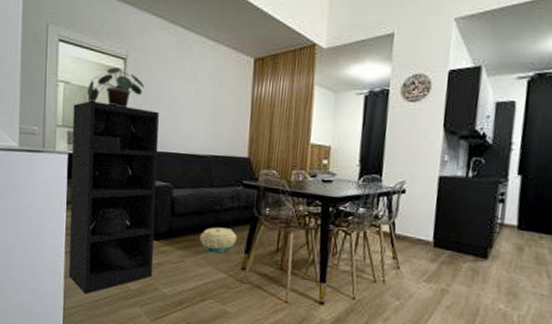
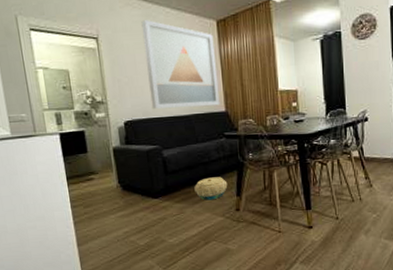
shelving unit: present [68,101,160,295] -> none [55,81,158,257]
potted plant: present [87,67,144,108] -> none [66,47,119,84]
wall art: none [169,46,248,150] -> present [141,19,220,110]

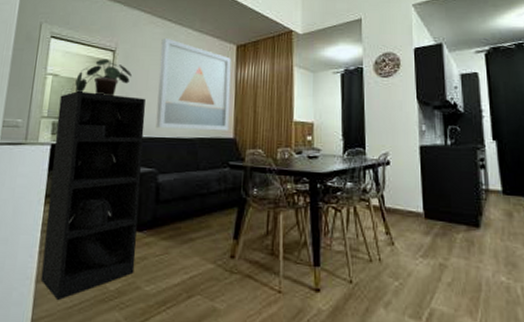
shelving unit: none [55,81,158,257] -> present [40,91,146,301]
potted plant: none [66,47,119,84] -> present [75,59,132,97]
basket: present [194,177,228,201] -> none [186,212,225,241]

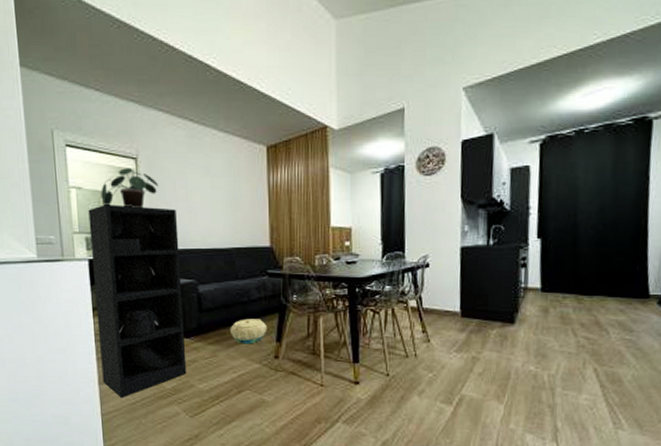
wall art: present [155,37,231,131] -> none [185,140,265,240]
basket: none [186,212,225,241] -> present [230,319,267,344]

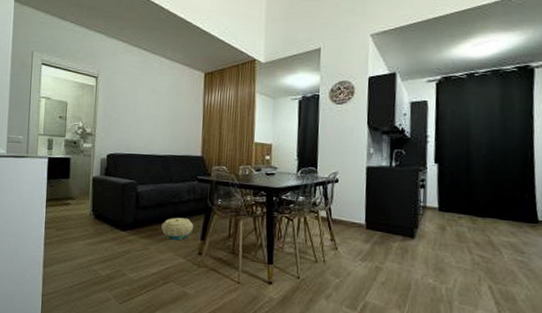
shelving unit: present [88,204,187,399] -> none [47,113,126,282]
potted plant: present [101,168,158,209] -> none [65,84,112,118]

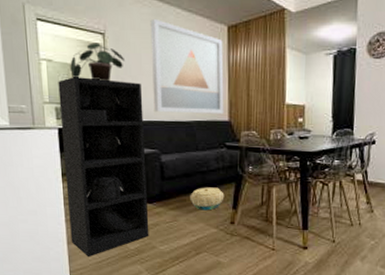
shelving unit: none [47,113,126,282] -> present [58,77,149,258]
potted plant: none [65,84,112,118] -> present [70,42,124,82]
wall art: none [134,65,200,150] -> present [150,18,224,115]

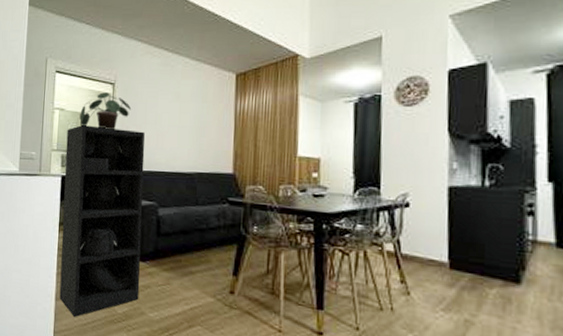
wall art: present [150,18,224,115] -> none [155,68,230,166]
basket: present [190,187,225,211] -> none [186,247,224,275]

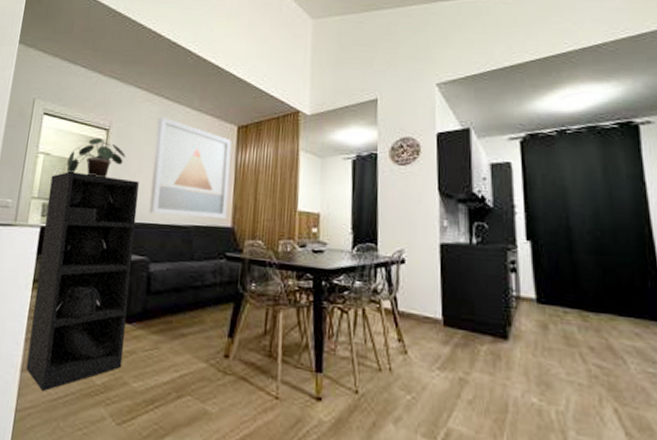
wall art: none [155,68,230,166] -> present [148,116,232,220]

